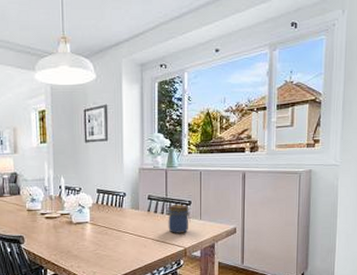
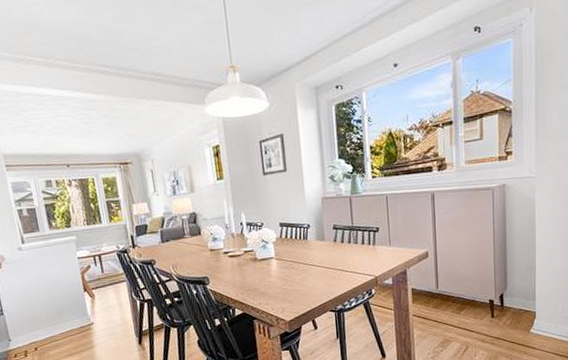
jar: present [168,204,191,233] -> none [356,232,380,262]

